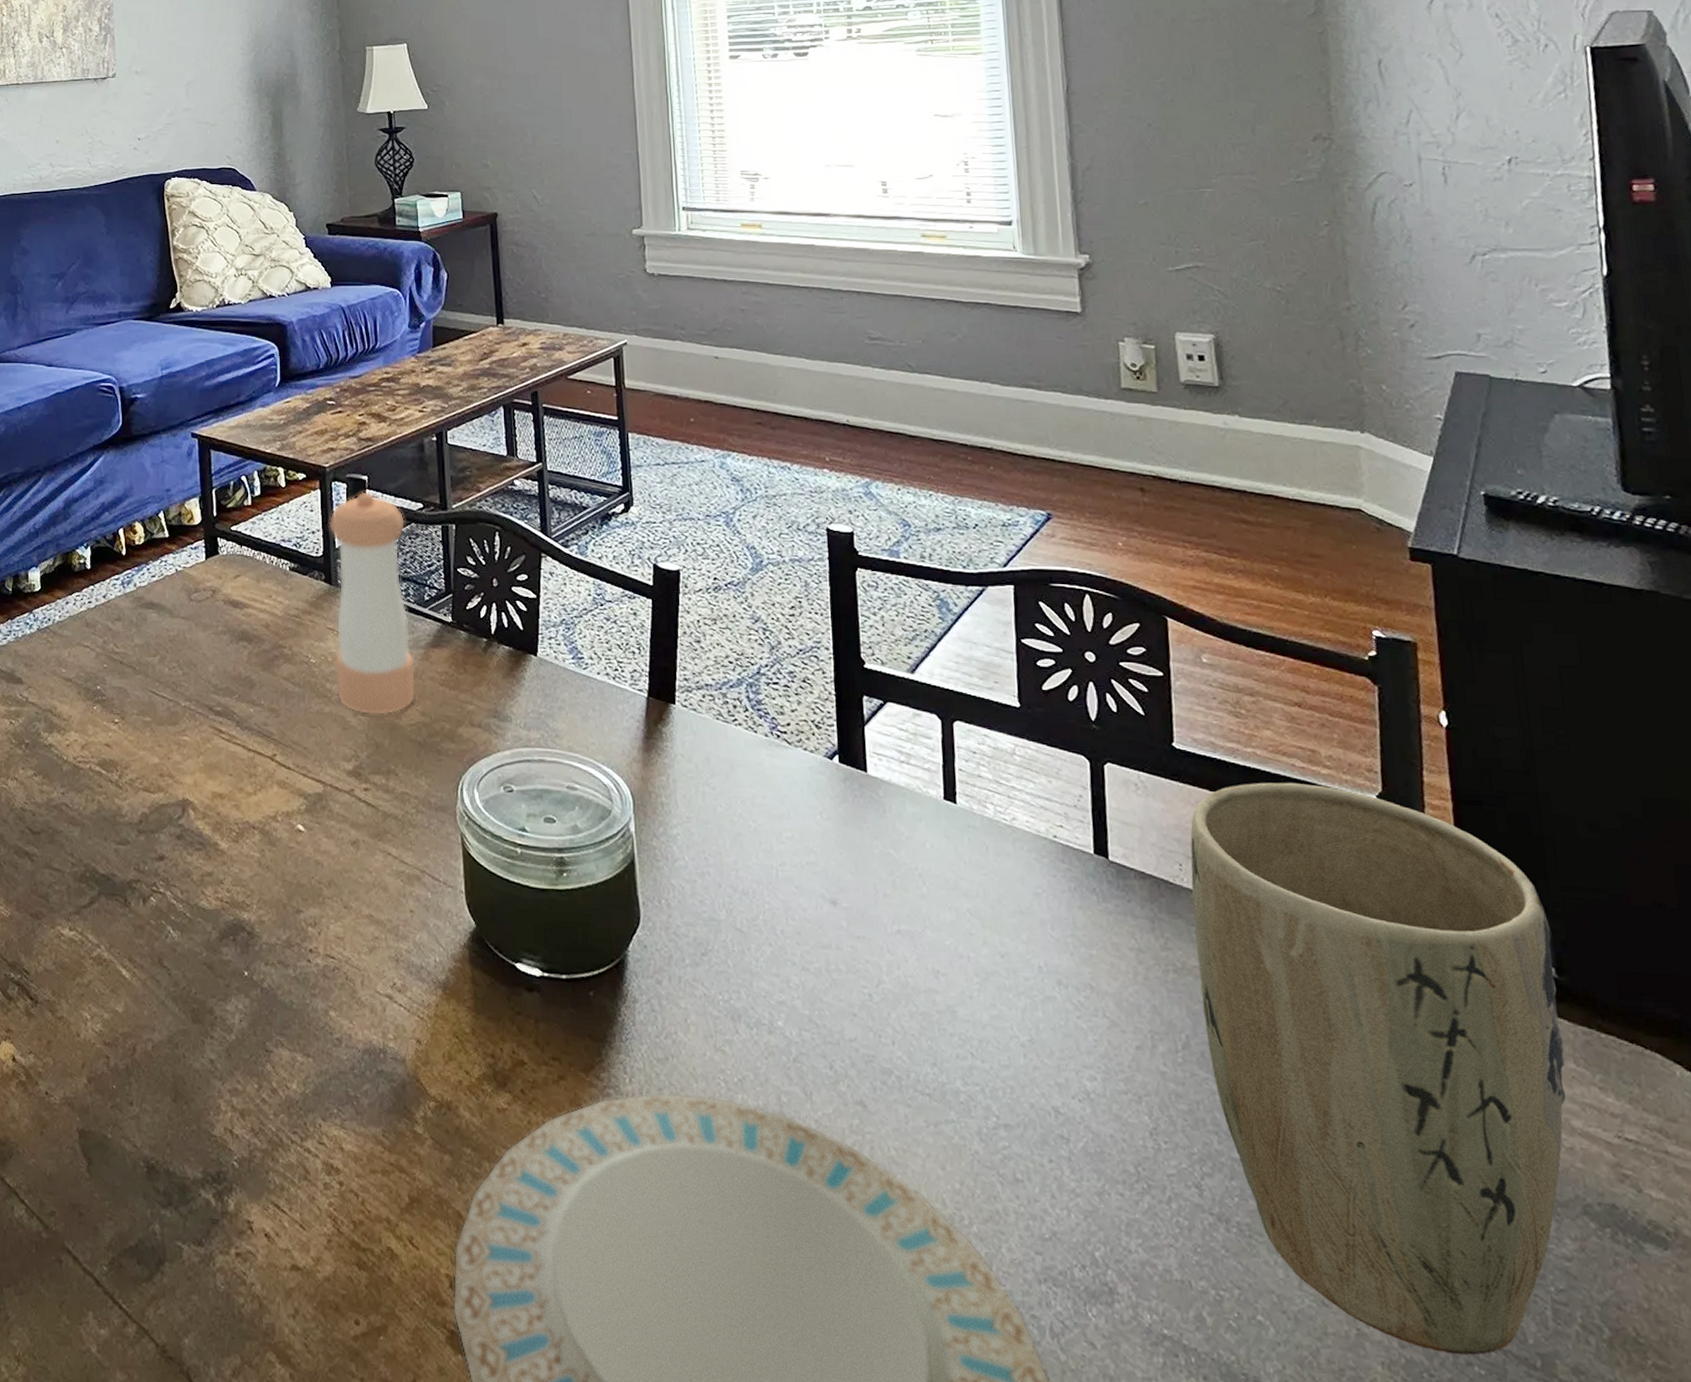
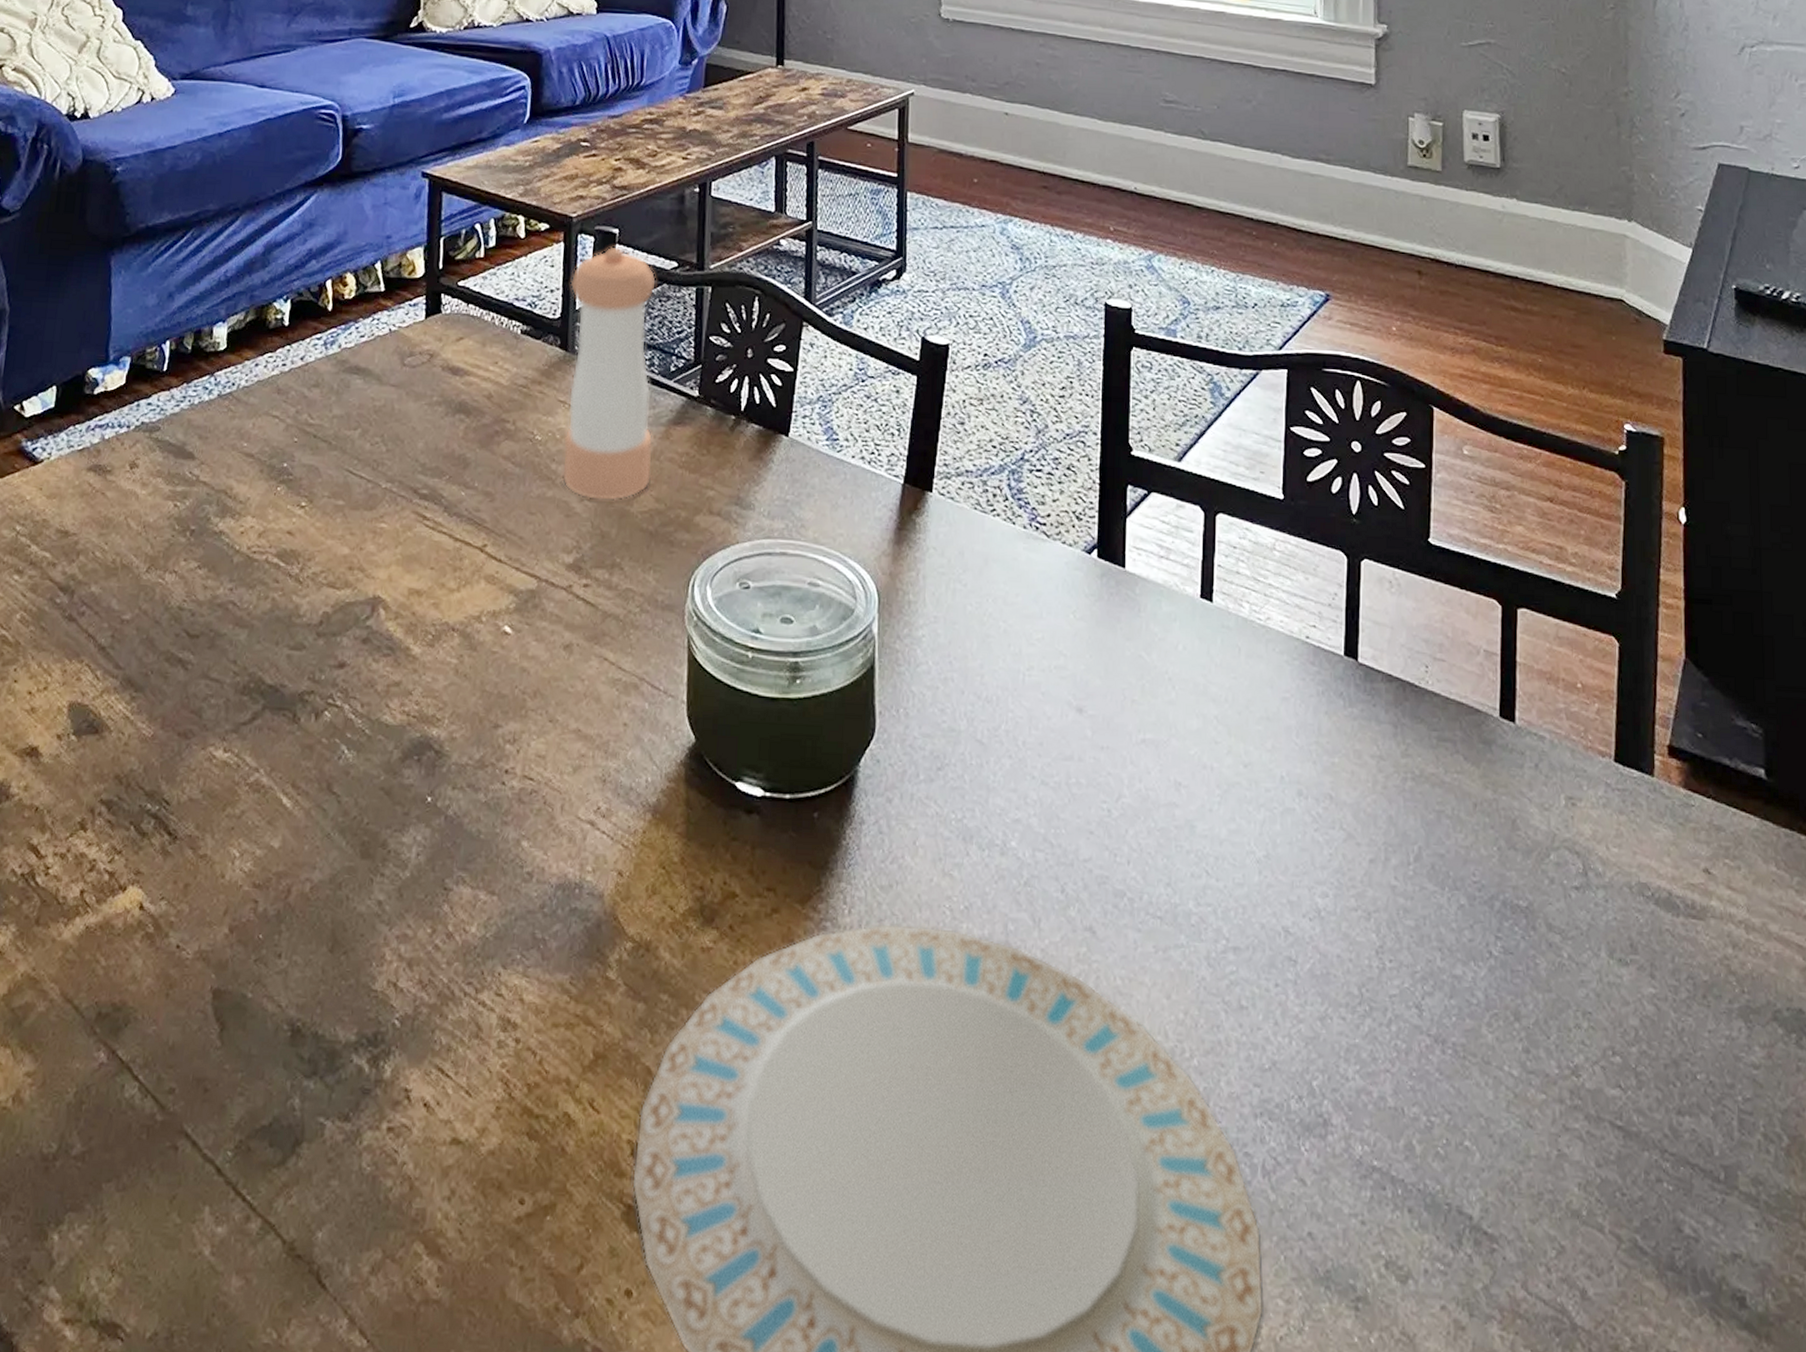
plant pot: present [1190,782,1566,1355] -> none [1435,580,1767,1171]

